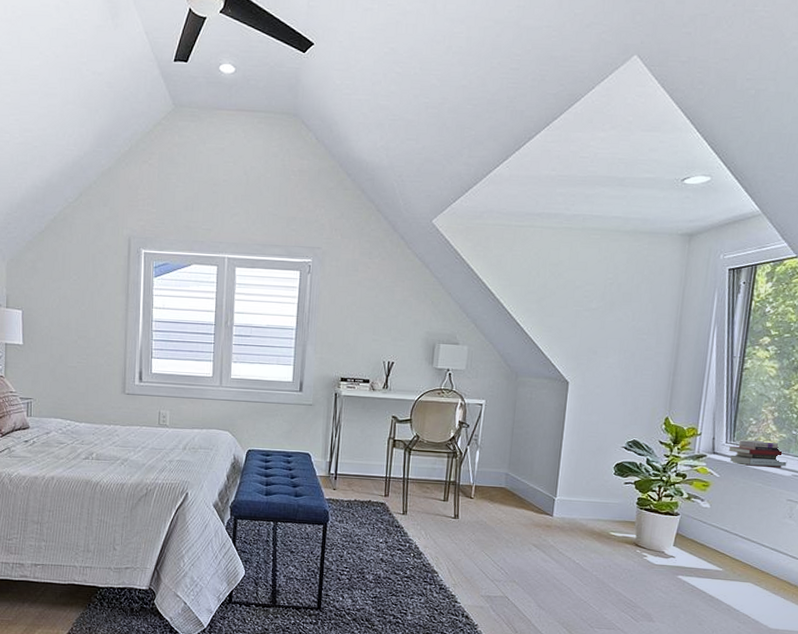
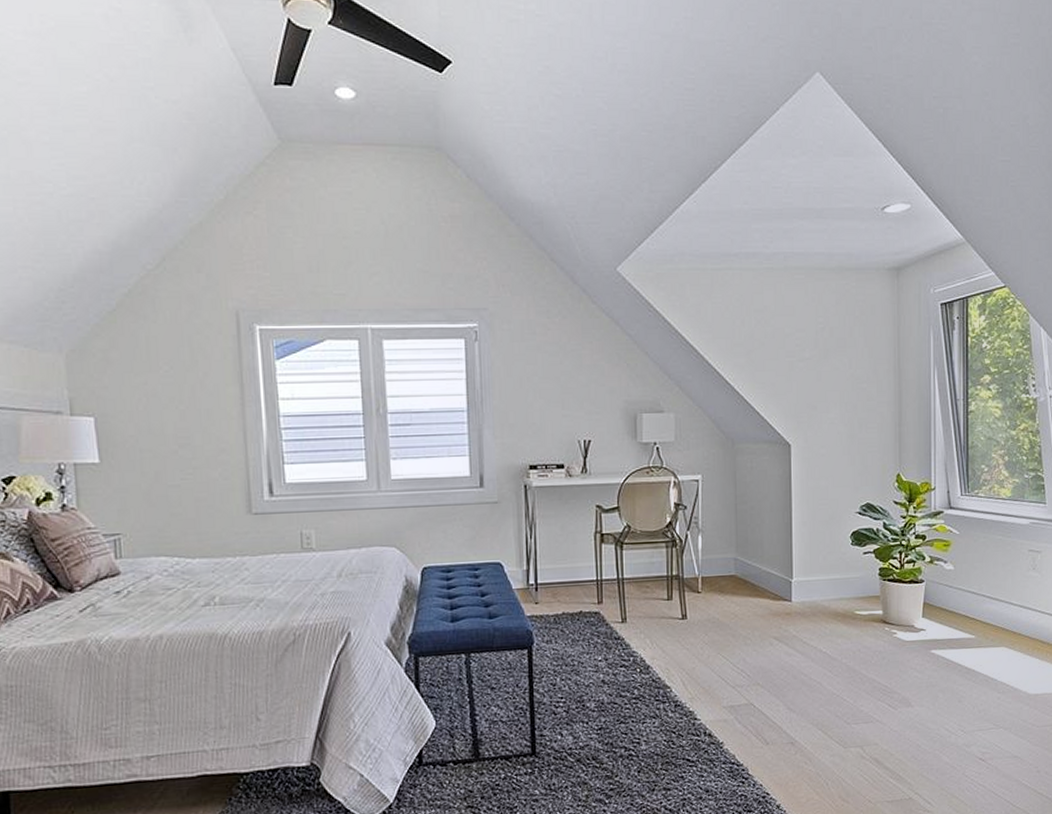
books: present [728,440,788,469] -> none [964,488,1024,518]

